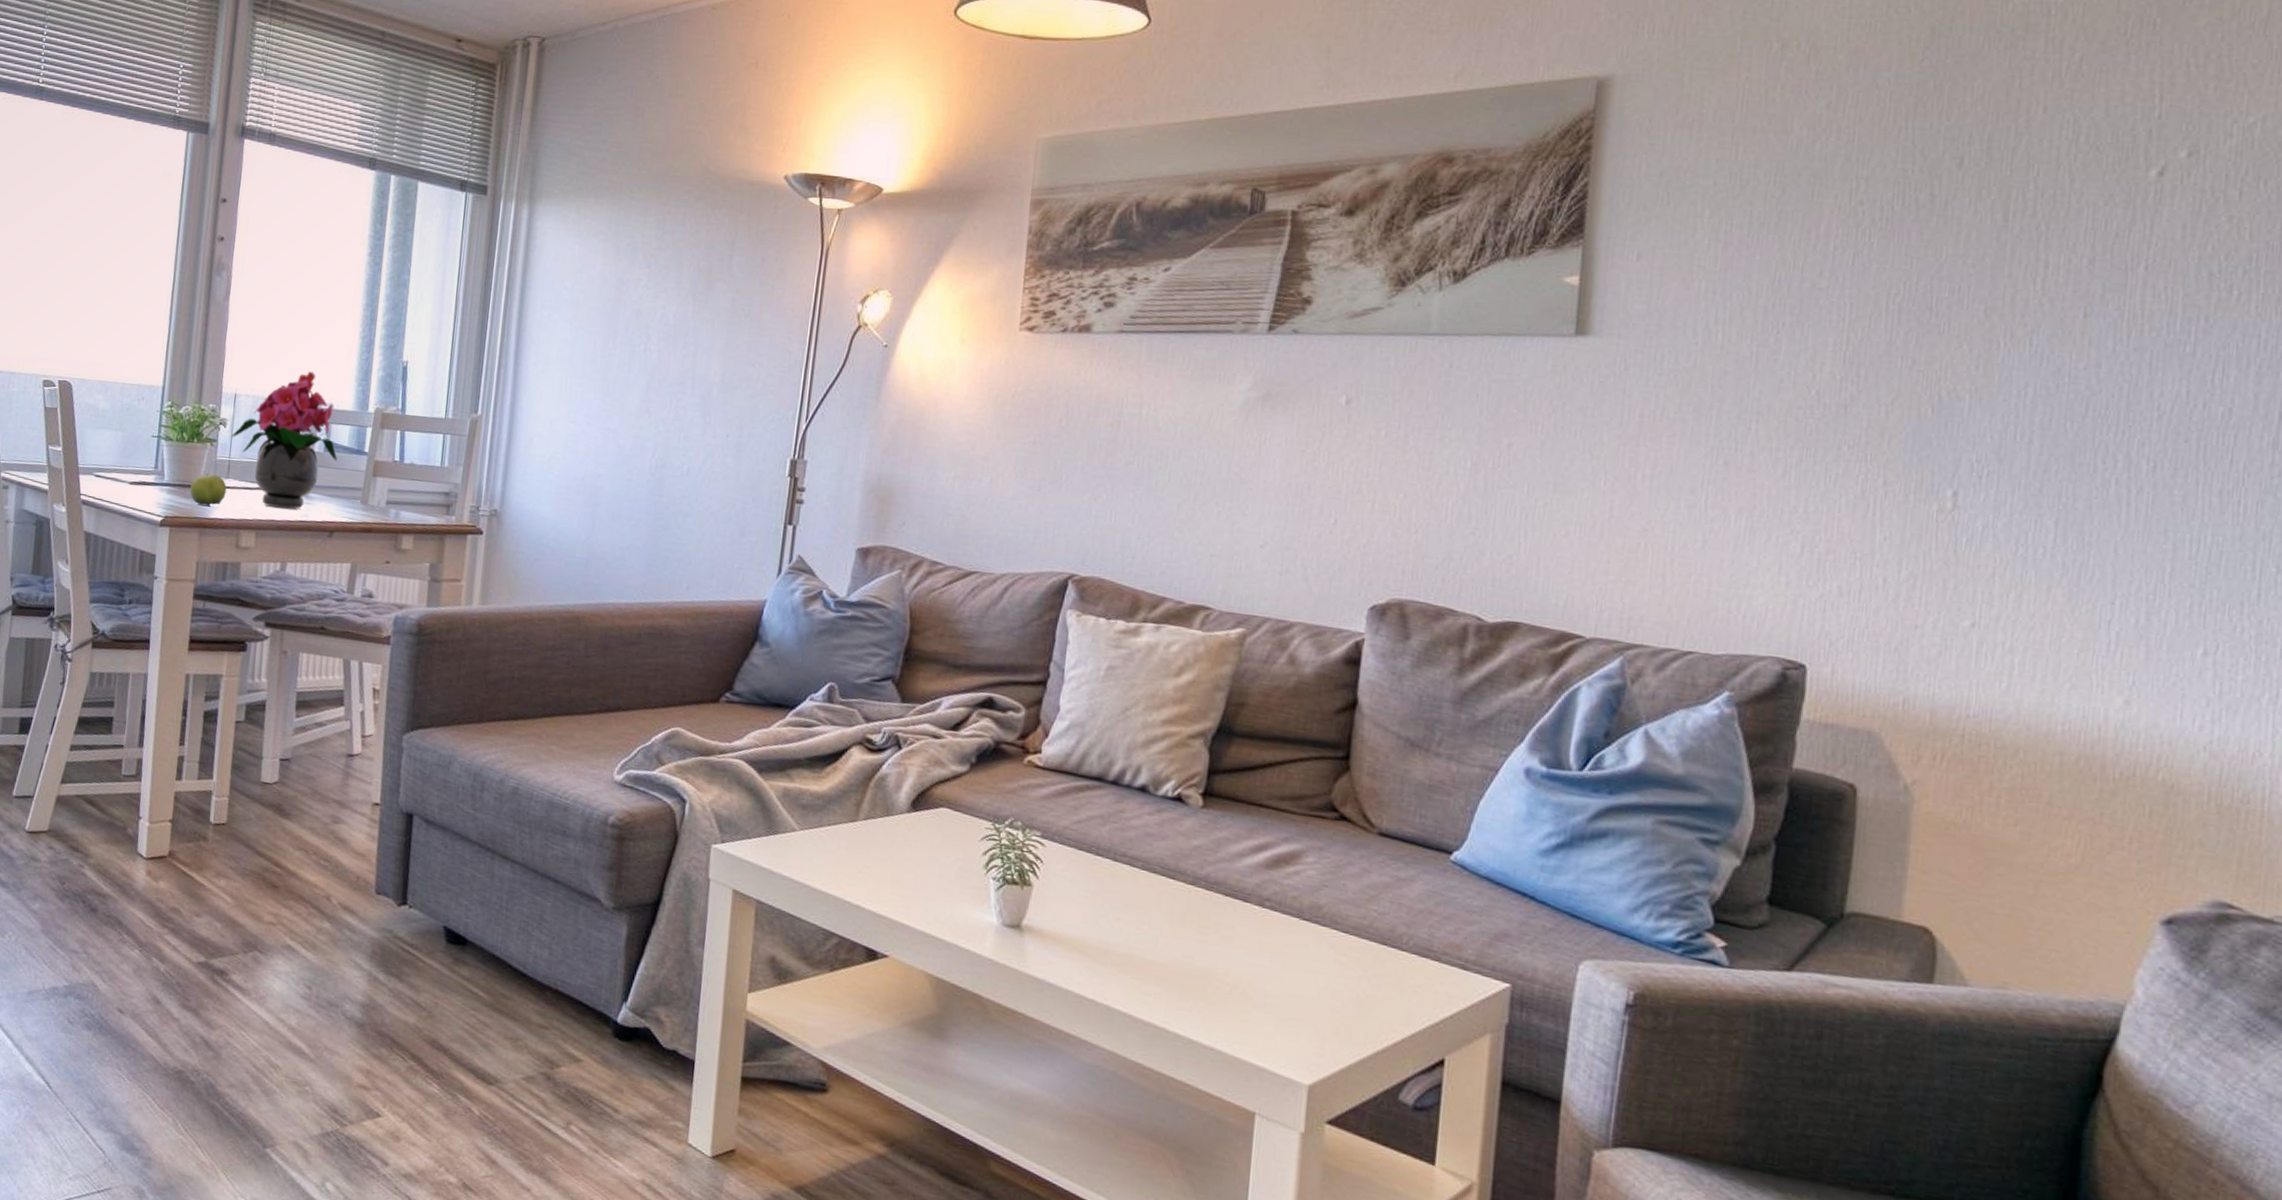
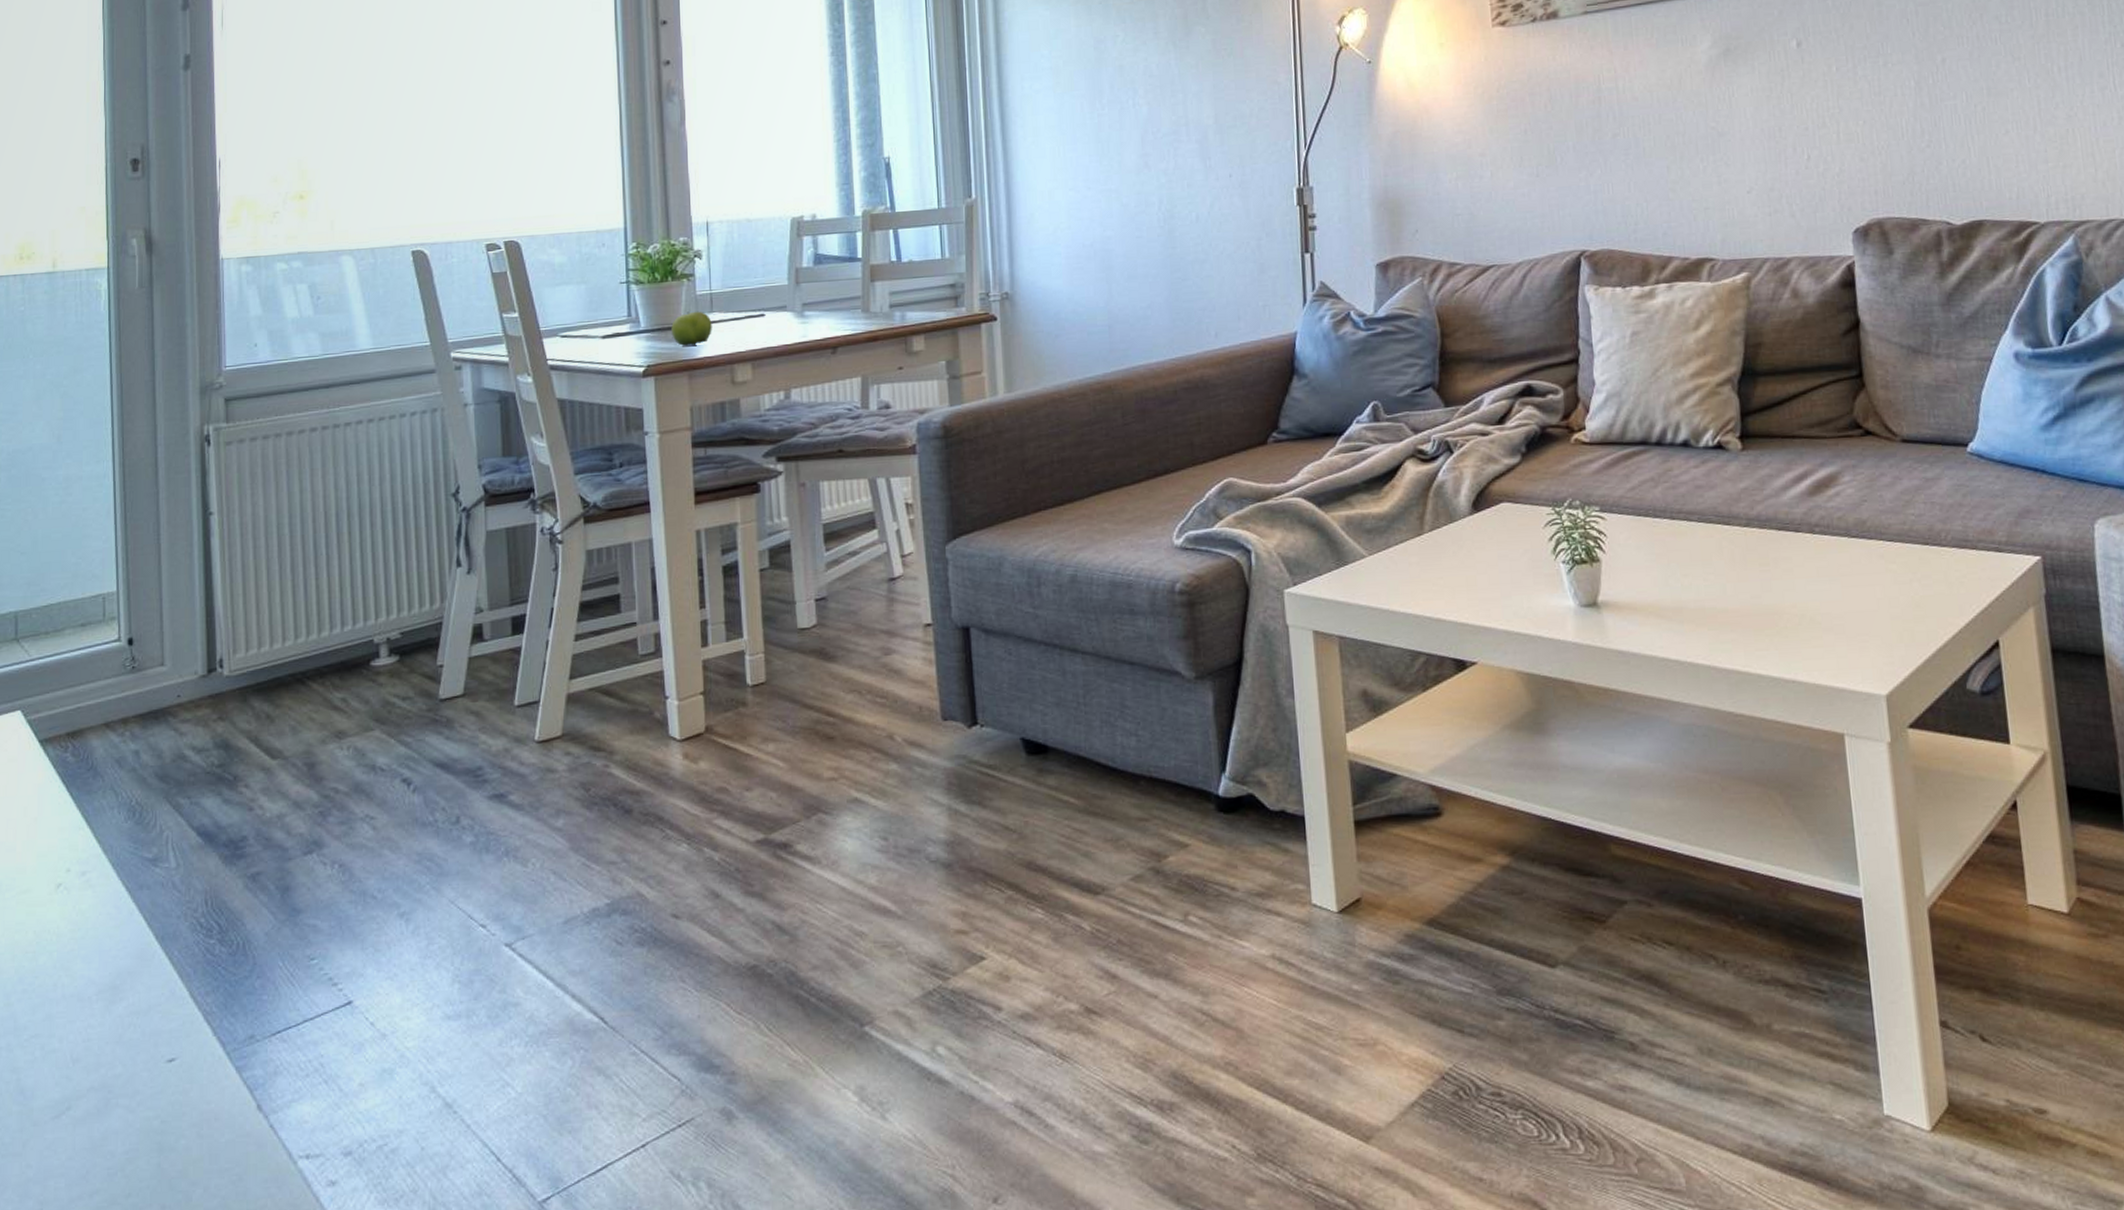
potted flower: present [231,371,337,509] -> none [709,185,829,334]

